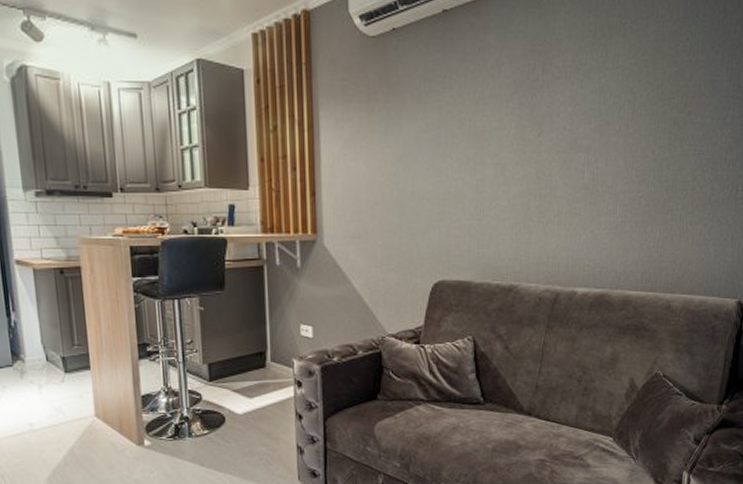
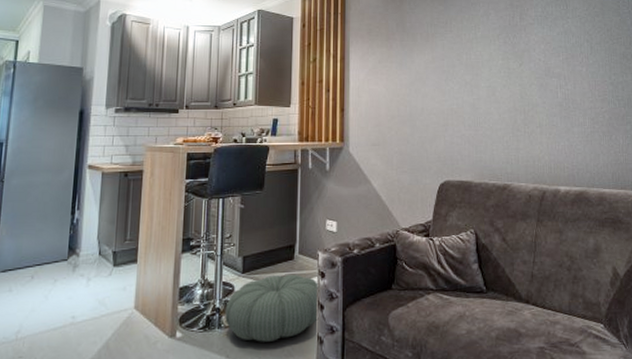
pouf: none [194,383,298,451] -> present [225,275,320,342]

